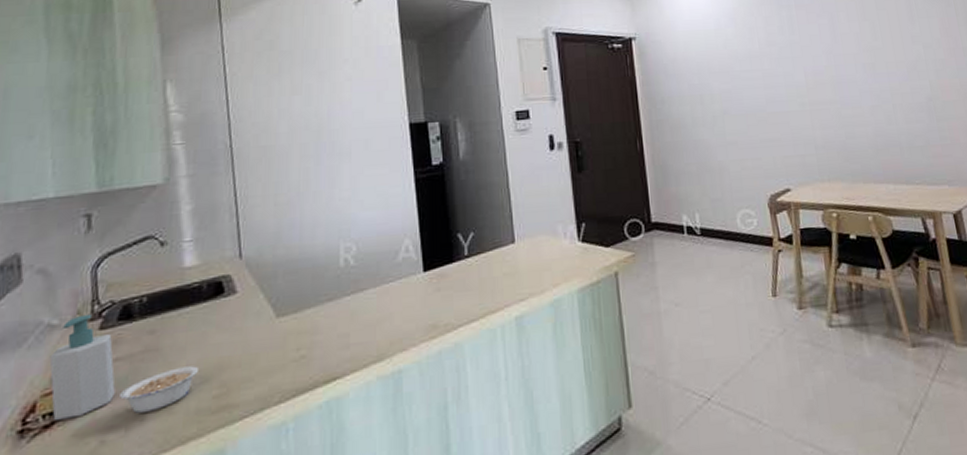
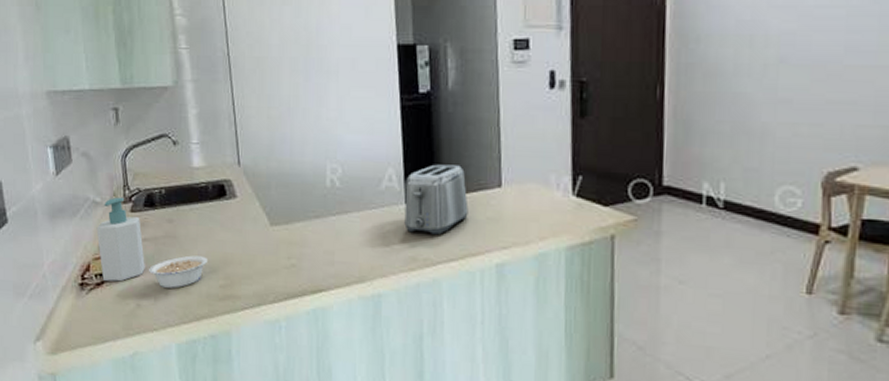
toaster: none [422,228,486,300] -> present [404,164,469,235]

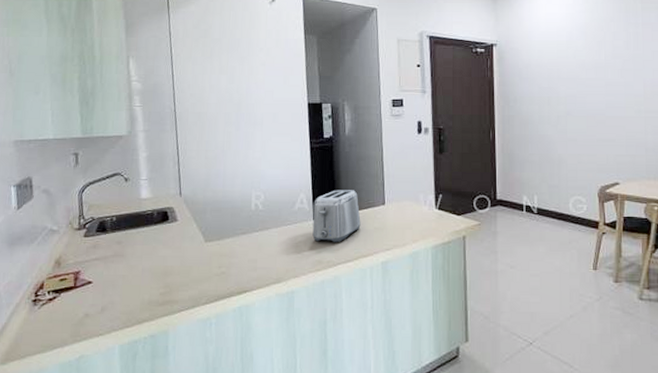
soap bottle: present [96,197,145,282] -> none [51,225,95,297]
legume: present [149,255,208,289] -> none [98,270,151,299]

